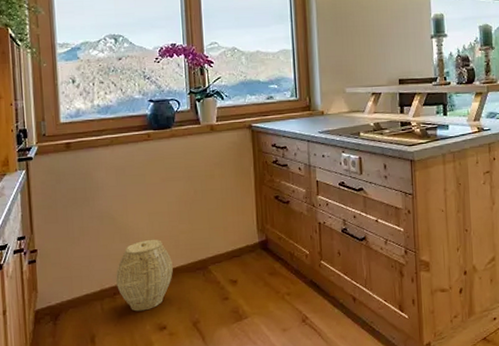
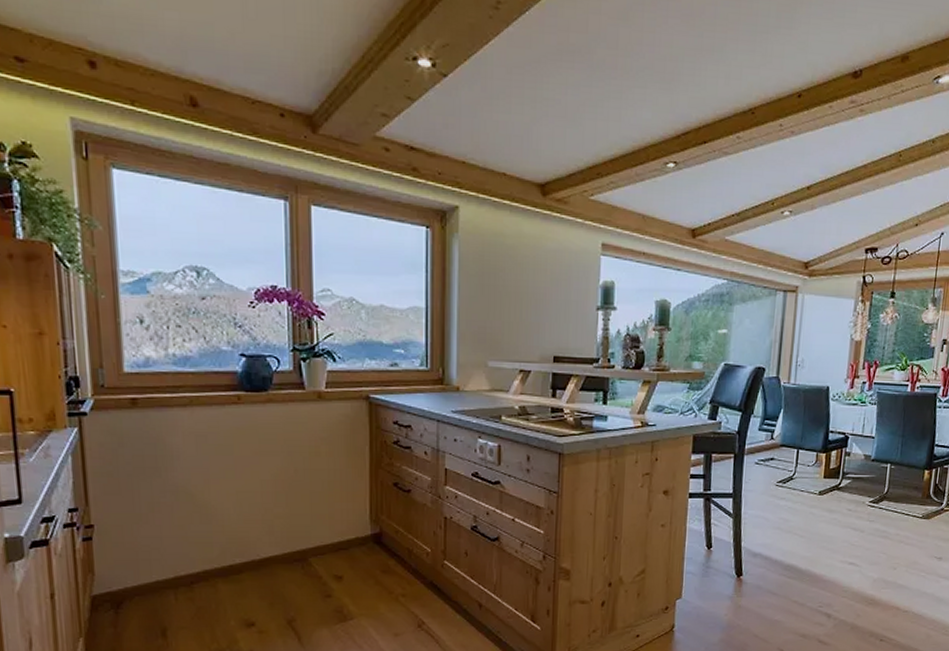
woven basket: present [116,239,173,312] -> none [194,522,265,604]

